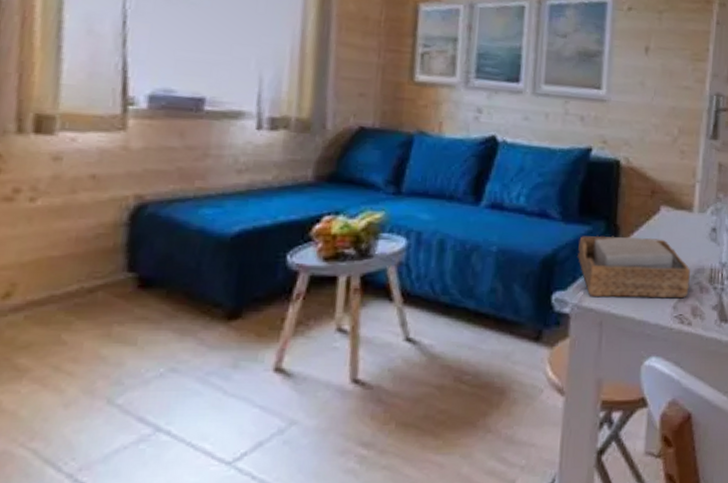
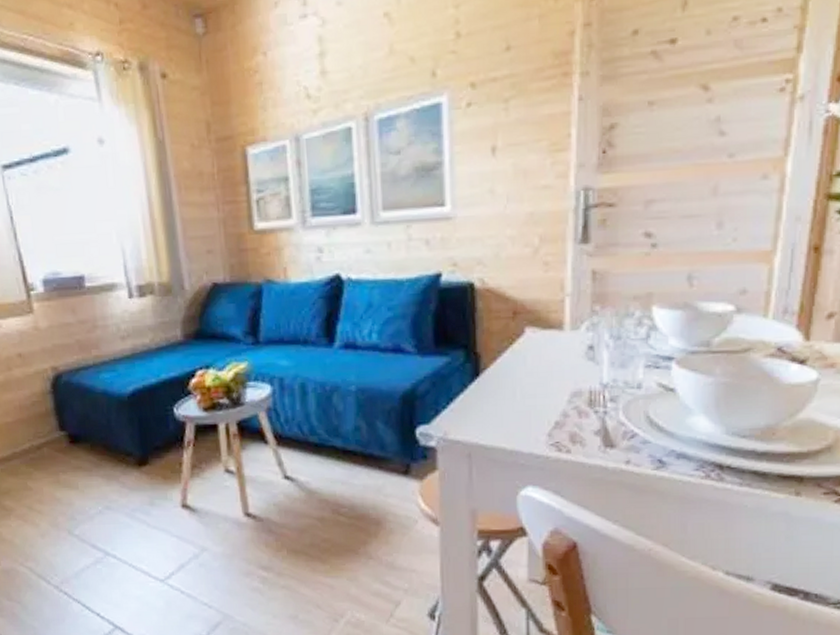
napkin holder: present [578,235,690,299] -> none [438,363,565,429]

